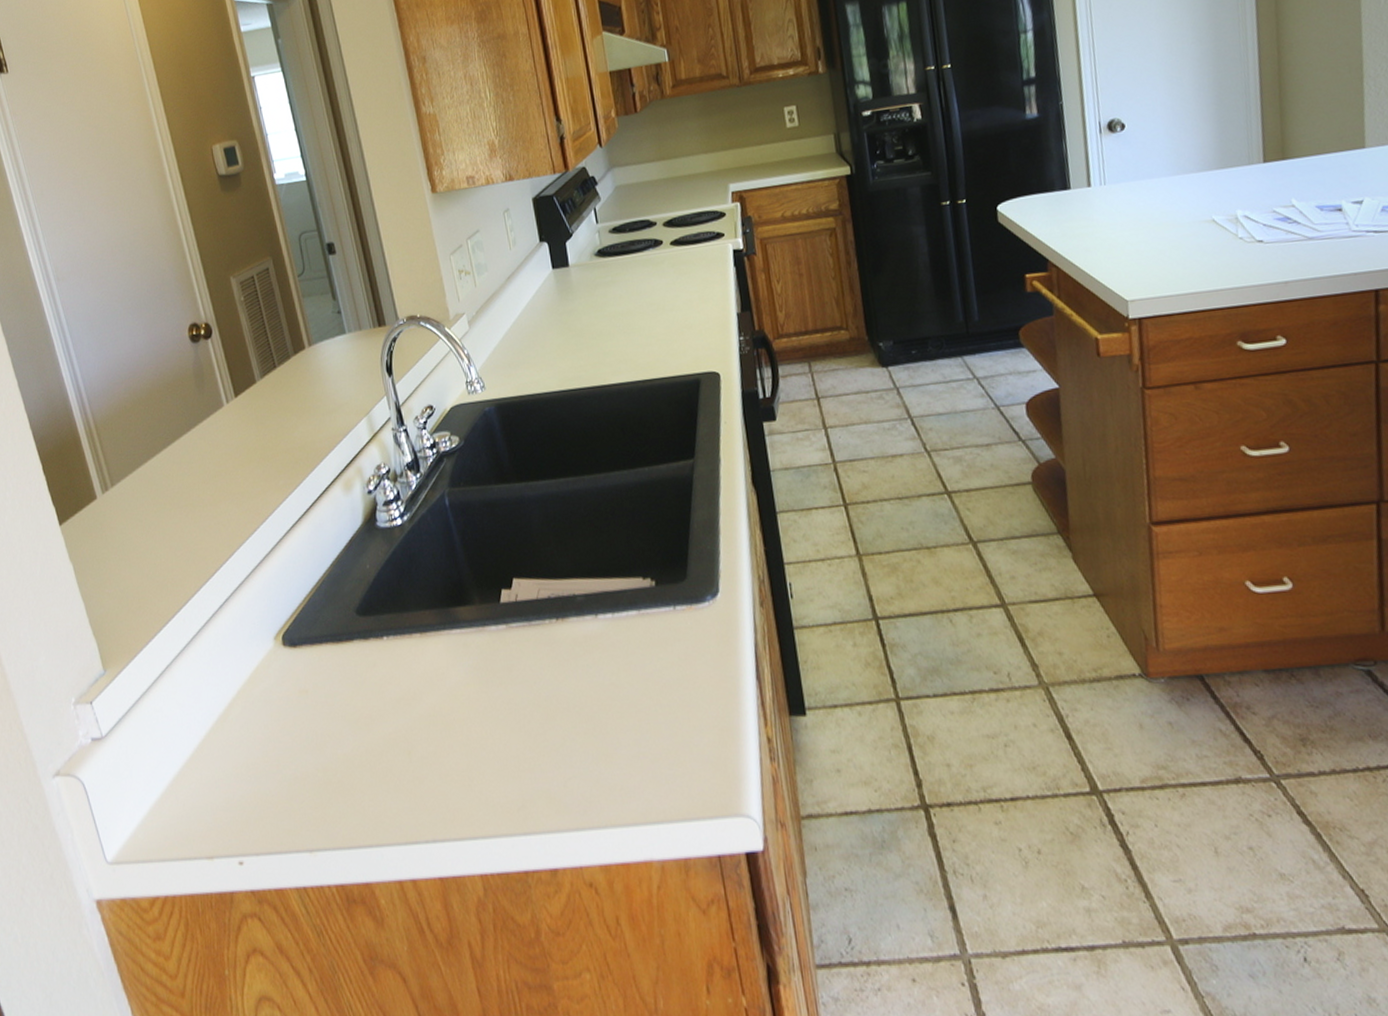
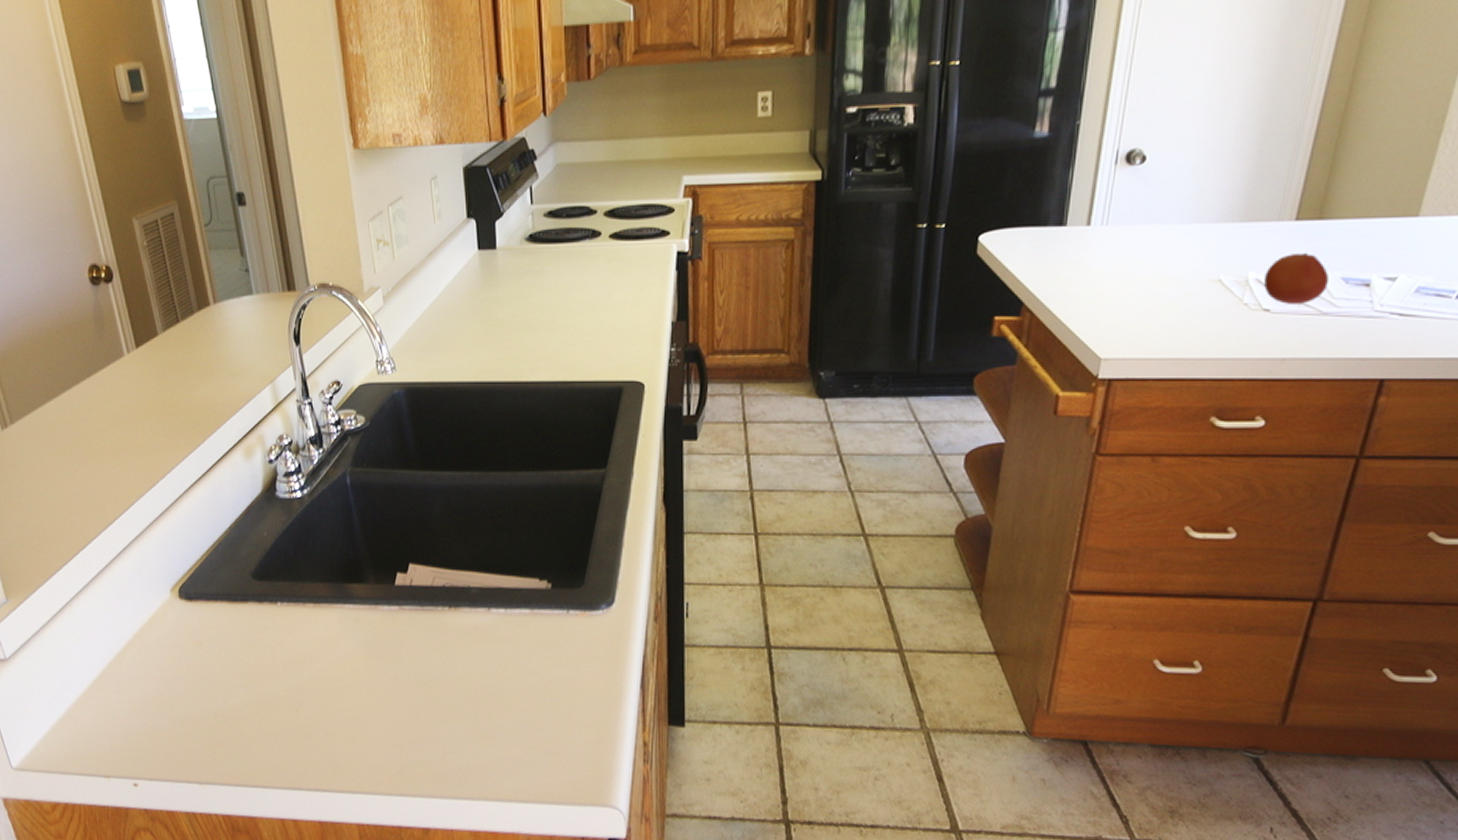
fruit: none [1250,188,1307,235] -> present [1263,252,1330,304]

